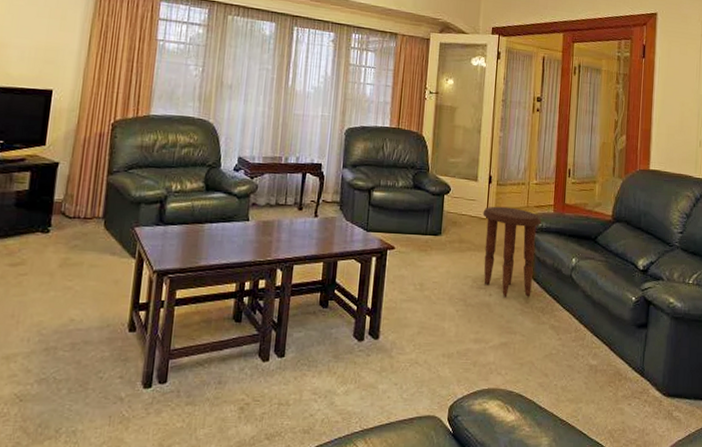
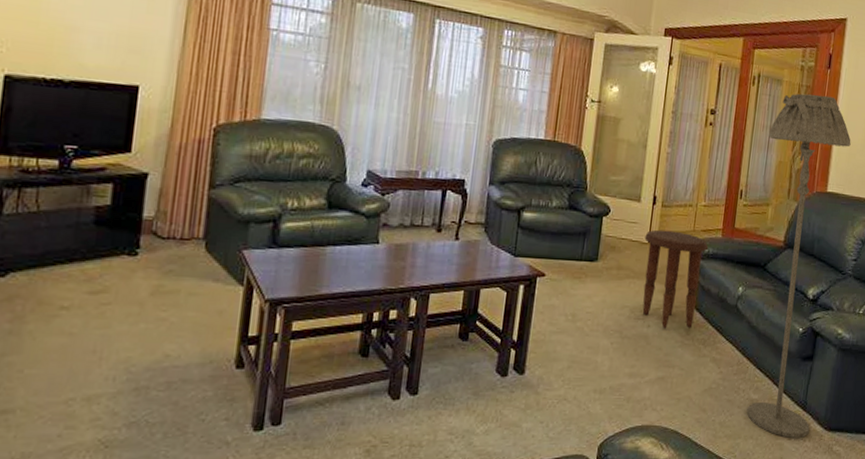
floor lamp: none [587,81,669,403] -> present [746,93,851,438]

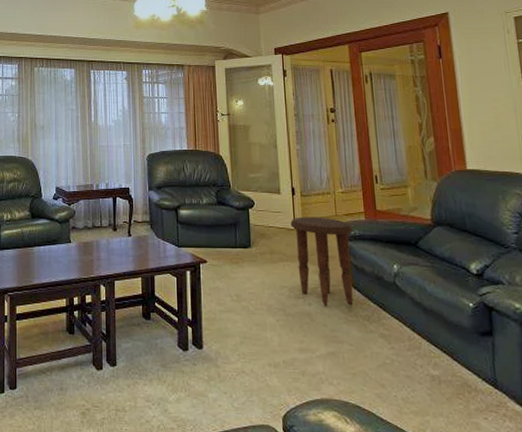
floor lamp: present [746,93,851,438] -> none [391,82,508,417]

